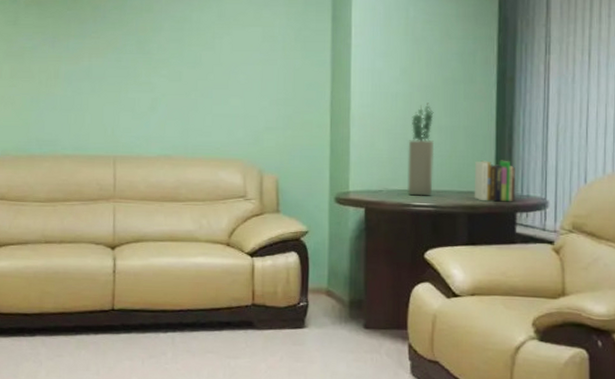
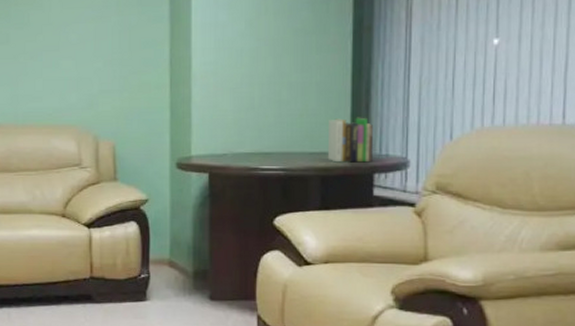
vase: present [407,103,435,196] -> none [254,57,284,159]

